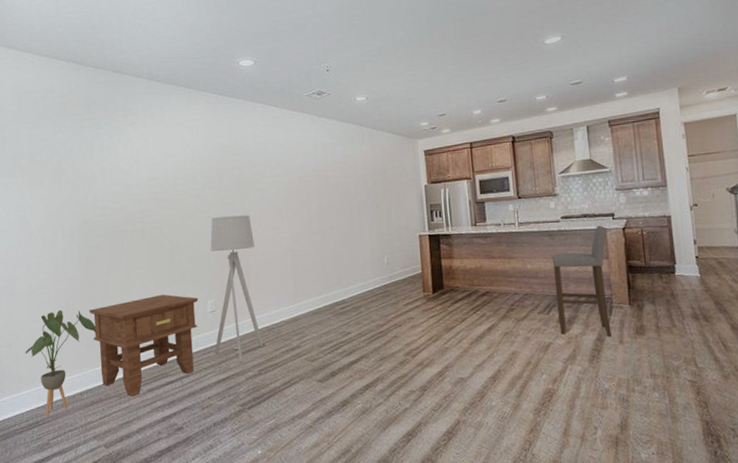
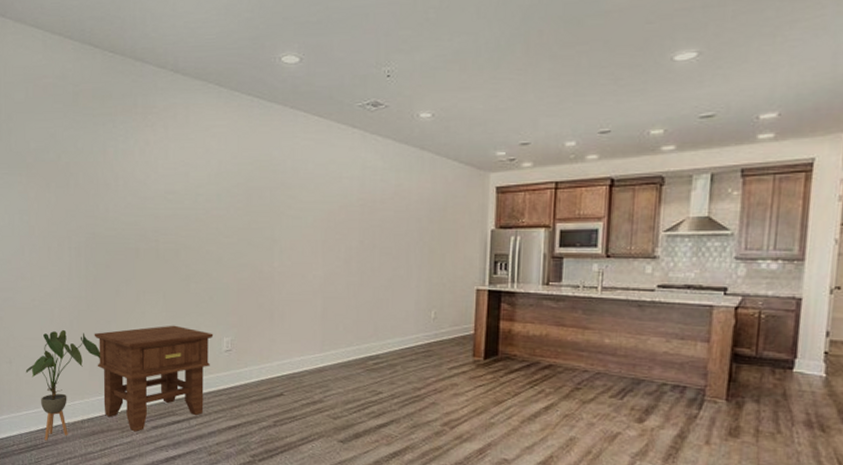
floor lamp: present [210,215,263,363] -> none [227,244,282,411]
bar stool: present [552,225,612,337] -> none [633,300,714,435]

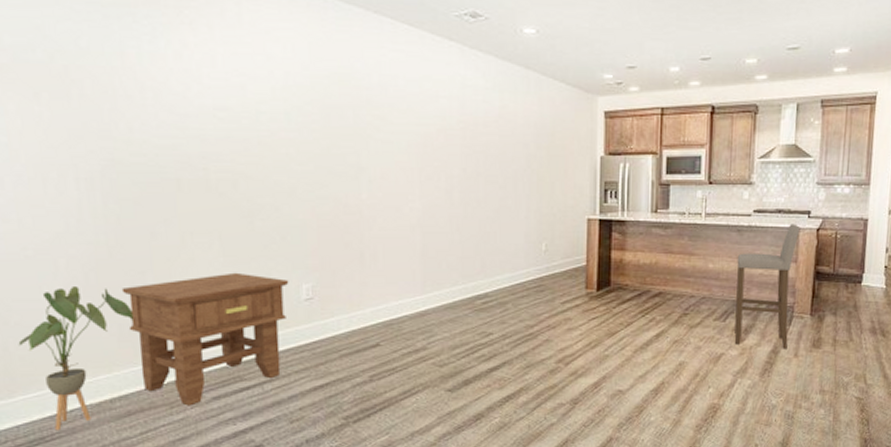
bar stool: none [633,300,714,435] -> present [734,224,800,349]

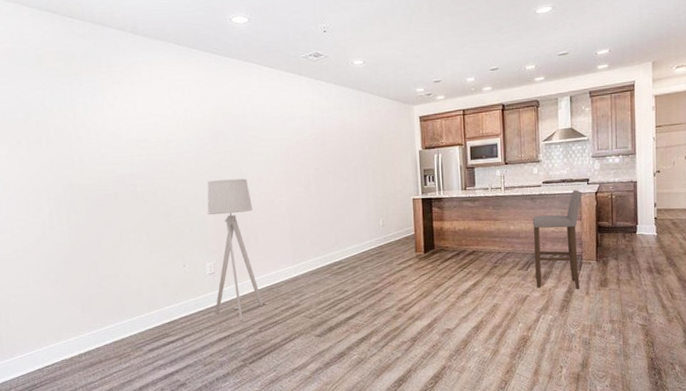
house plant: present [18,285,133,431] -> none [15,274,91,380]
side table: present [121,272,289,406] -> none [82,257,197,357]
floor lamp: none [307,173,377,367] -> present [207,178,263,322]

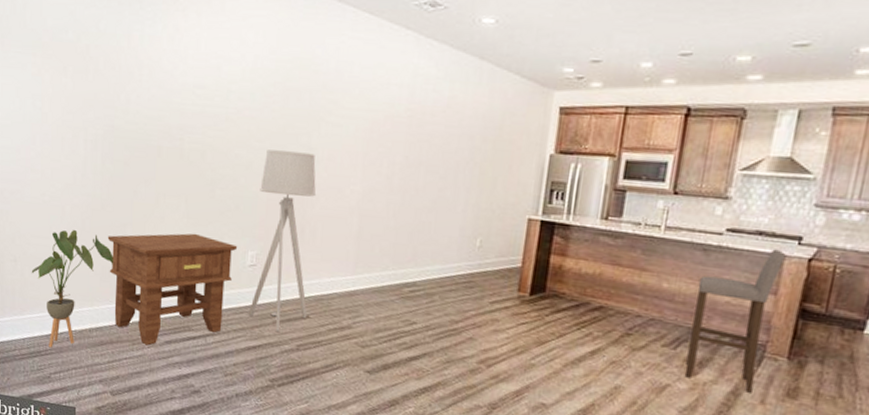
house plant: none [15,274,91,380] -> present [31,229,113,348]
side table: none [82,257,197,357] -> present [107,233,238,346]

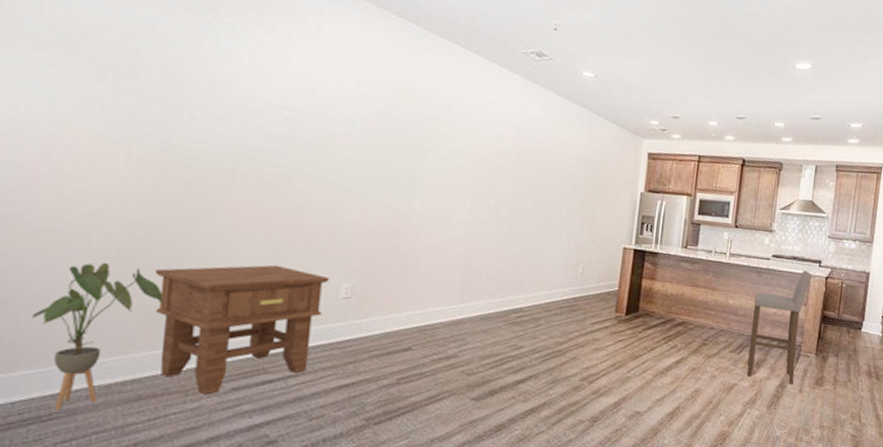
floor lamp: present [248,149,317,333] -> none [340,178,422,368]

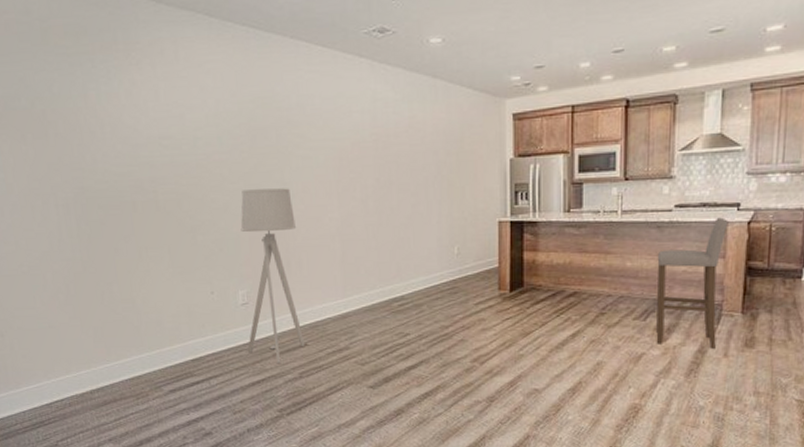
house plant: present [31,262,162,411] -> none [20,295,105,416]
side table: present [154,264,330,395] -> none [94,281,228,398]
floor lamp: none [340,178,422,368] -> present [240,188,305,364]

